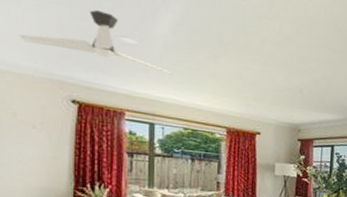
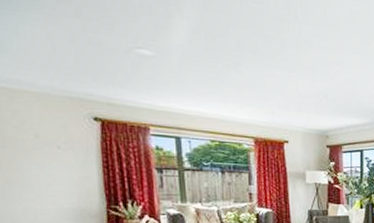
ceiling fan: present [19,10,172,75] -> none [30,21,193,86]

